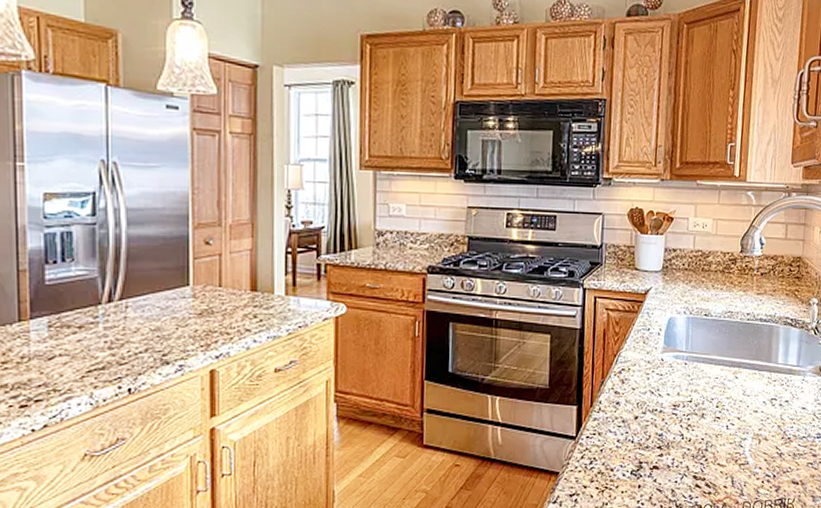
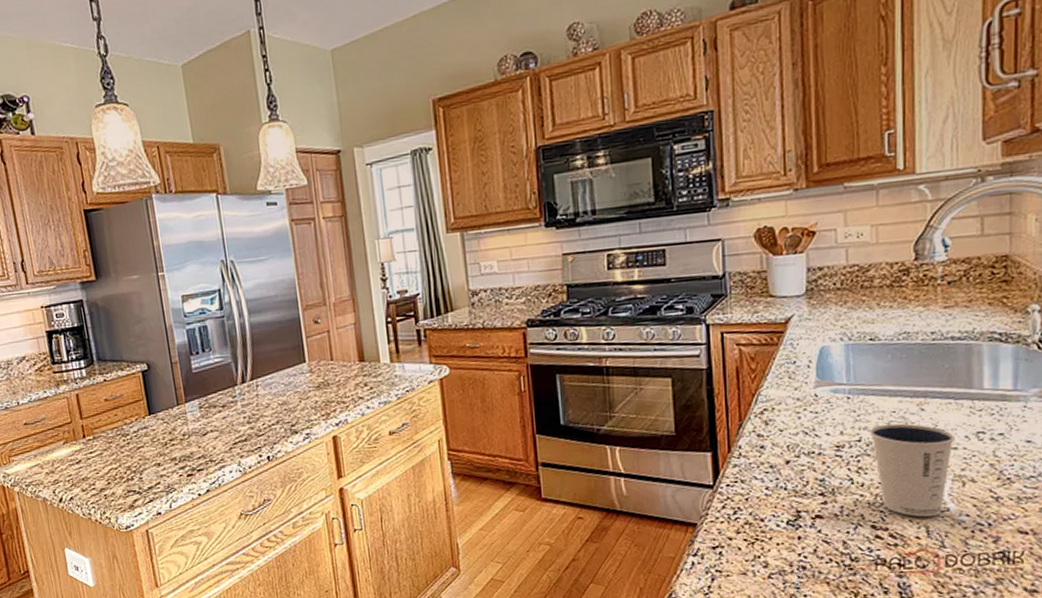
dixie cup: none [698,388,757,469] -> present [869,423,955,517]

